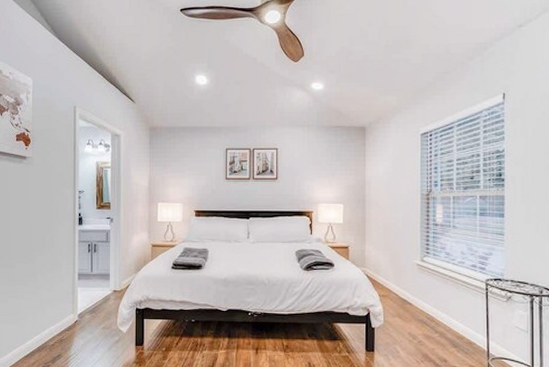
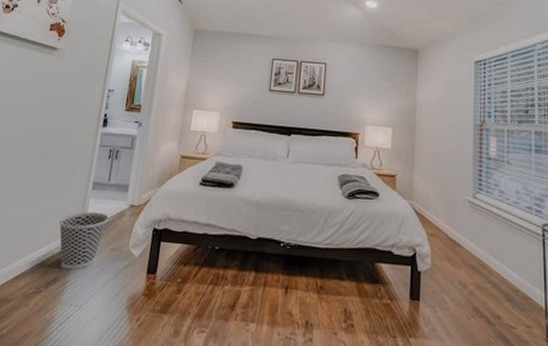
wastebasket: none [54,298,97,347] -> present [58,211,109,270]

